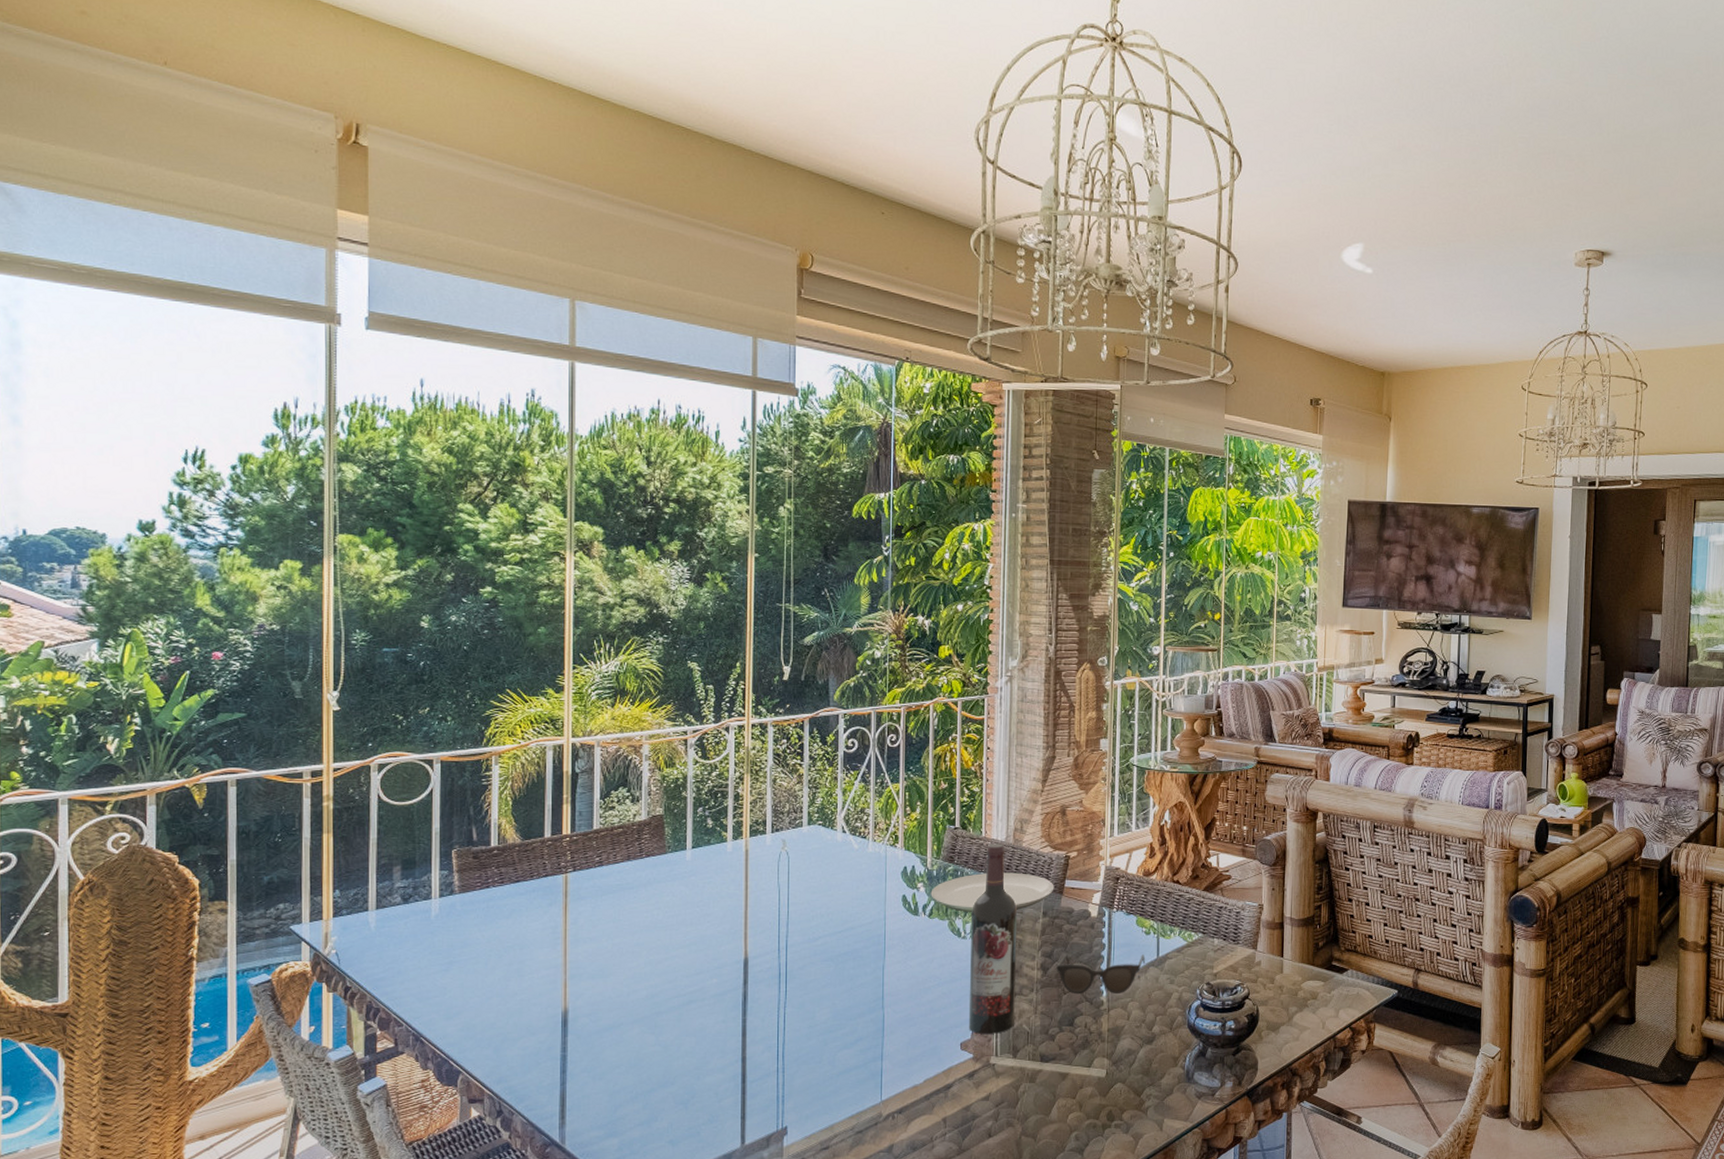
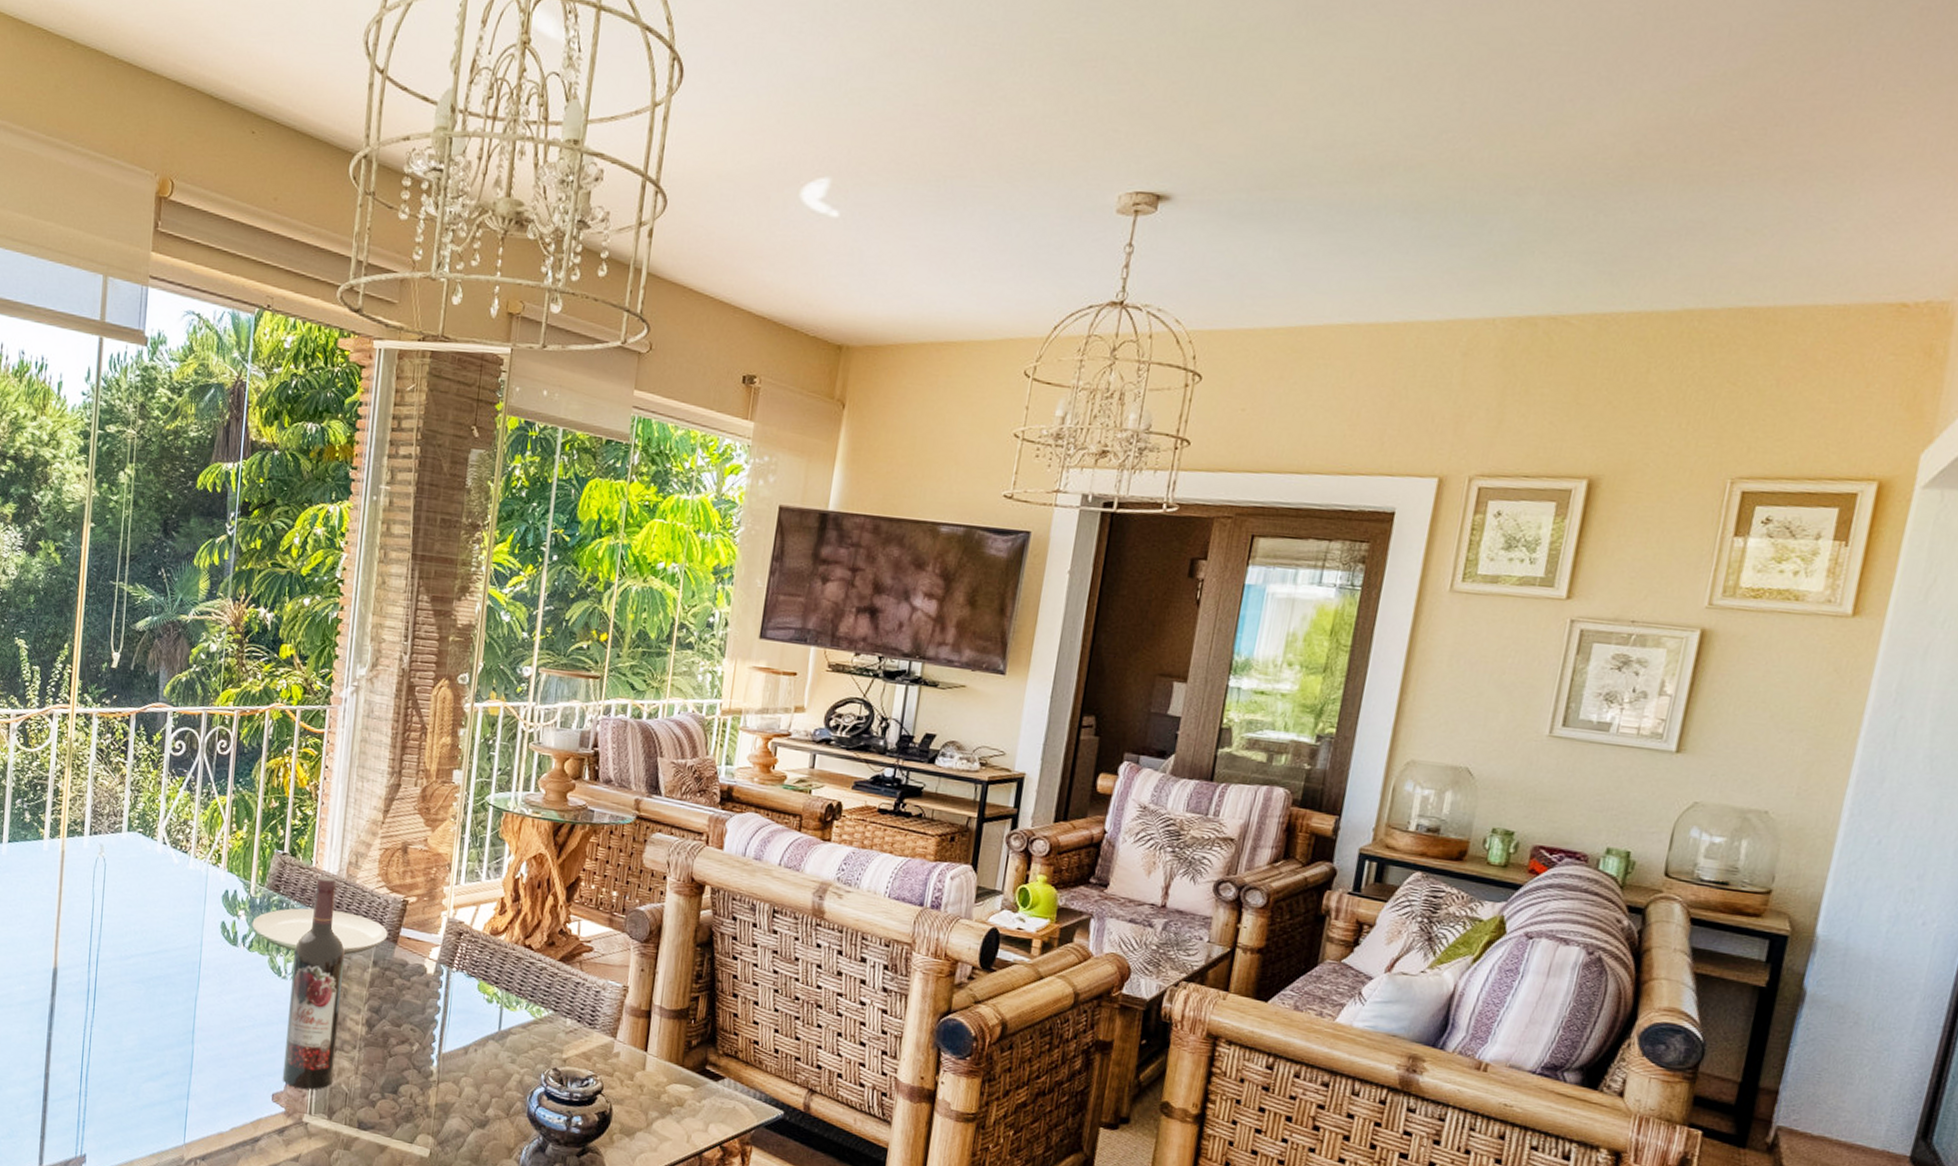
sunglasses: present [1056,954,1146,995] -> none [383,1012,486,1067]

